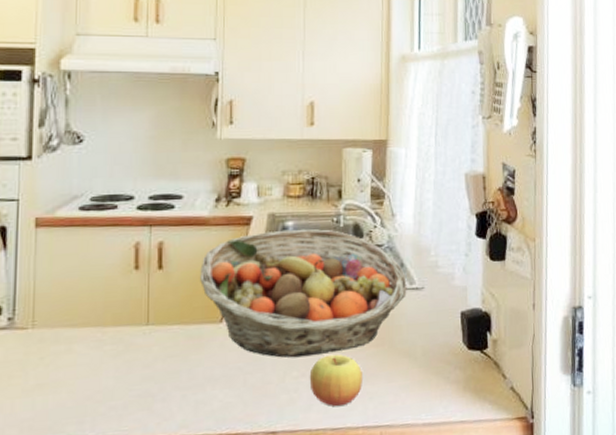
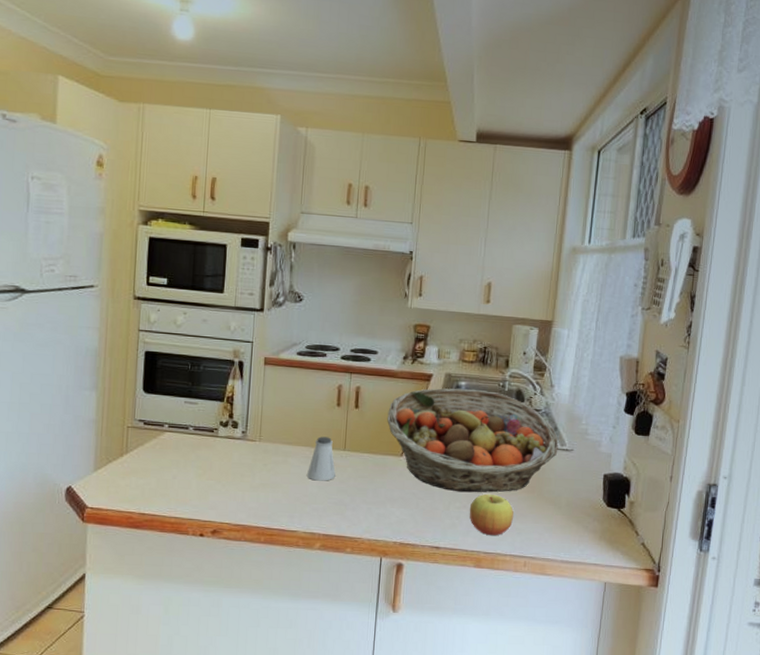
saltshaker: none [100,310,137,370] -> present [307,436,336,481]

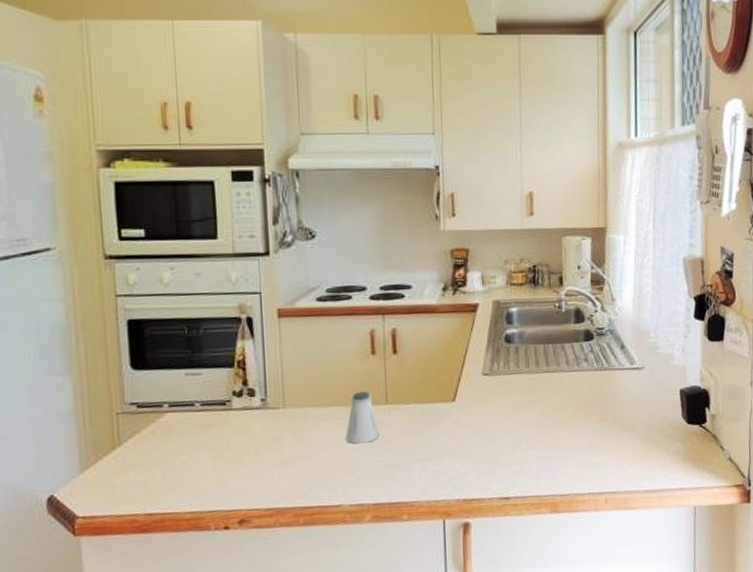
fruit basket: present [387,388,559,493] -> none [432,314,628,433]
apple: present [469,494,514,536] -> none [537,429,587,476]

